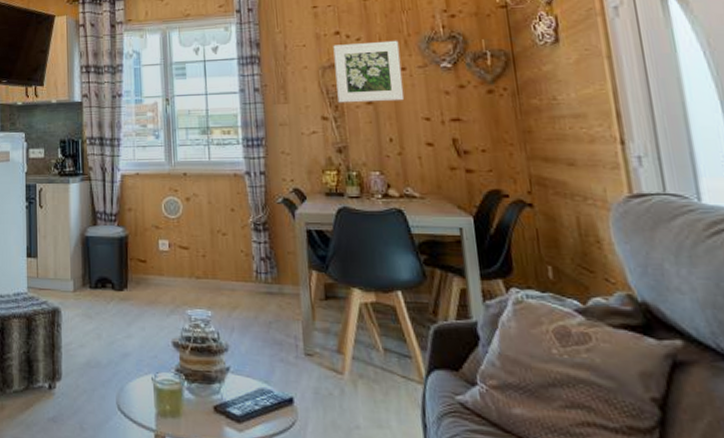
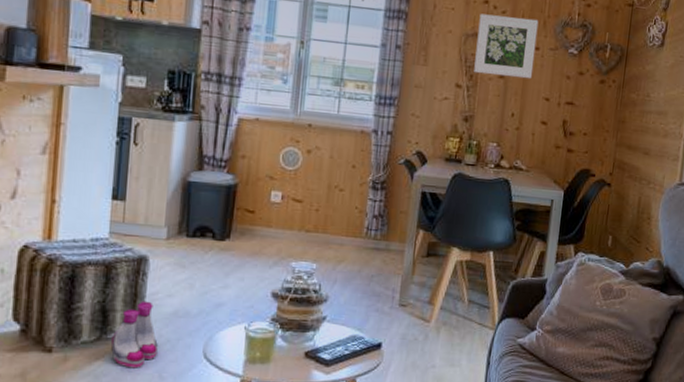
boots: none [38,351,76,419] -> present [111,300,158,369]

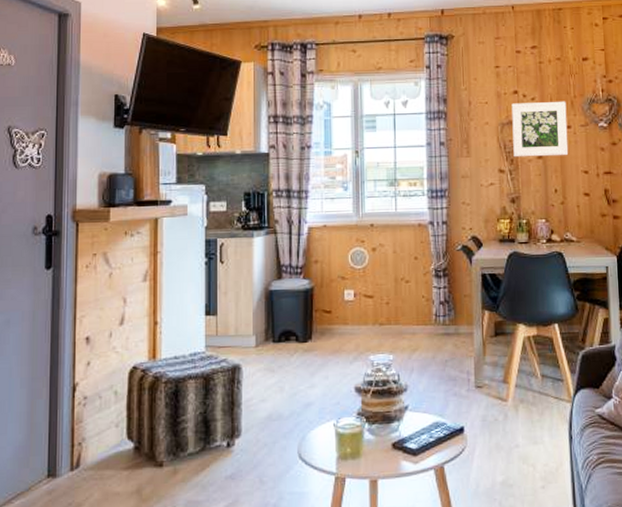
boots: present [111,300,158,369] -> none [215,408,256,476]

